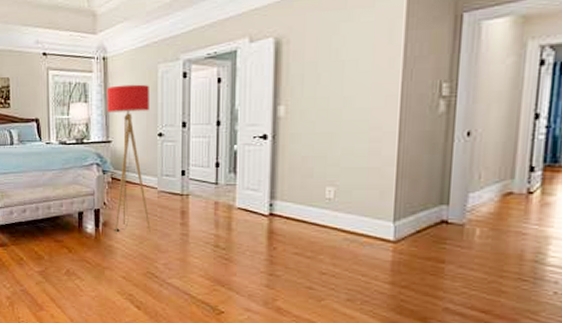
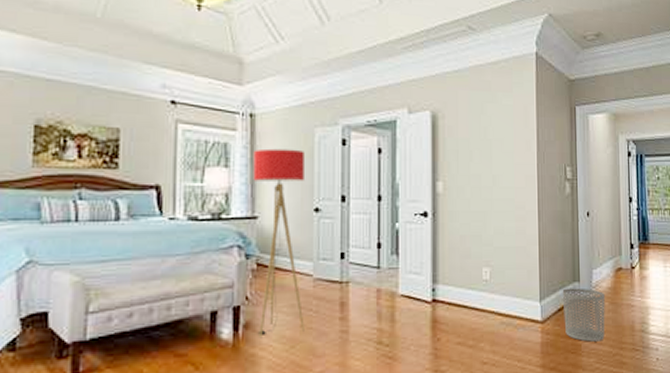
waste bin: none [423,210,483,267] -> present [562,287,605,342]

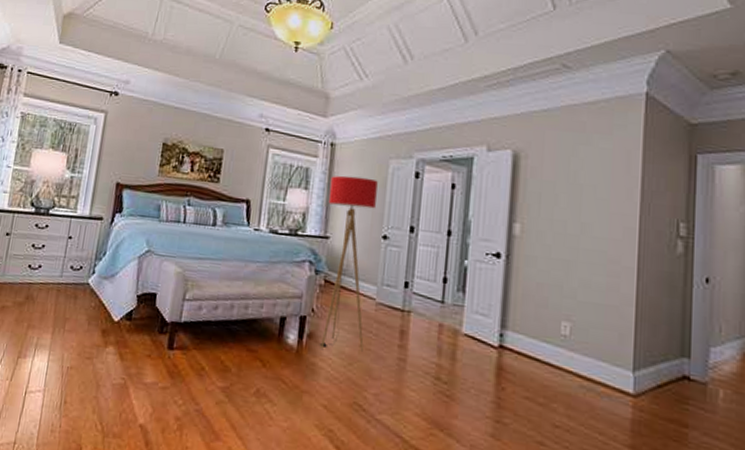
waste bin: present [562,287,605,342] -> none [664,362,726,436]

